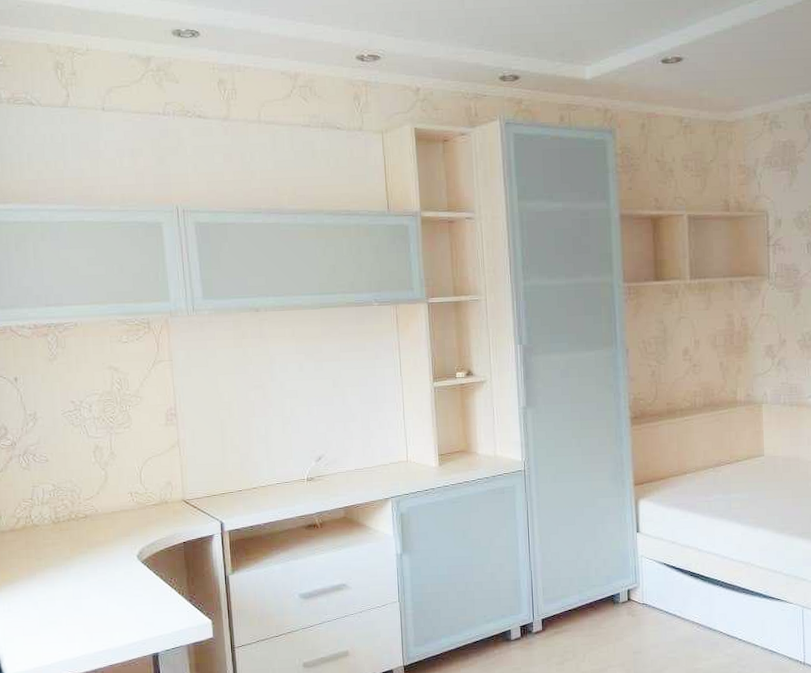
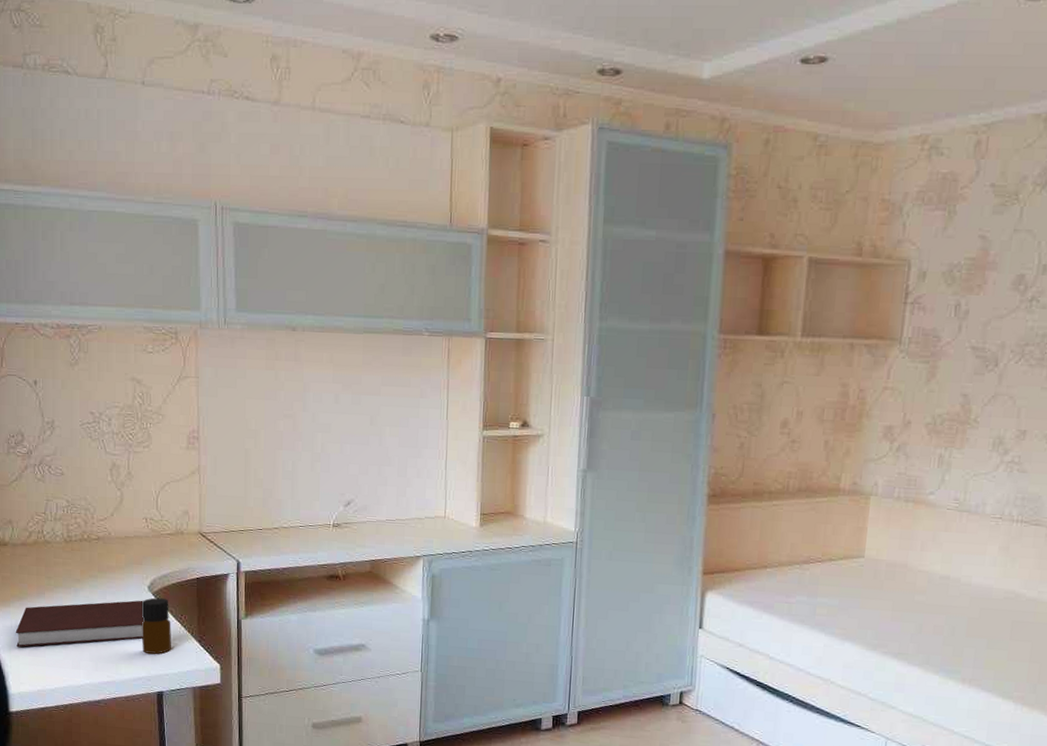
notebook: none [8,569,136,630] -> present [15,600,144,648]
bottle: none [131,565,164,618] -> present [141,597,172,654]

